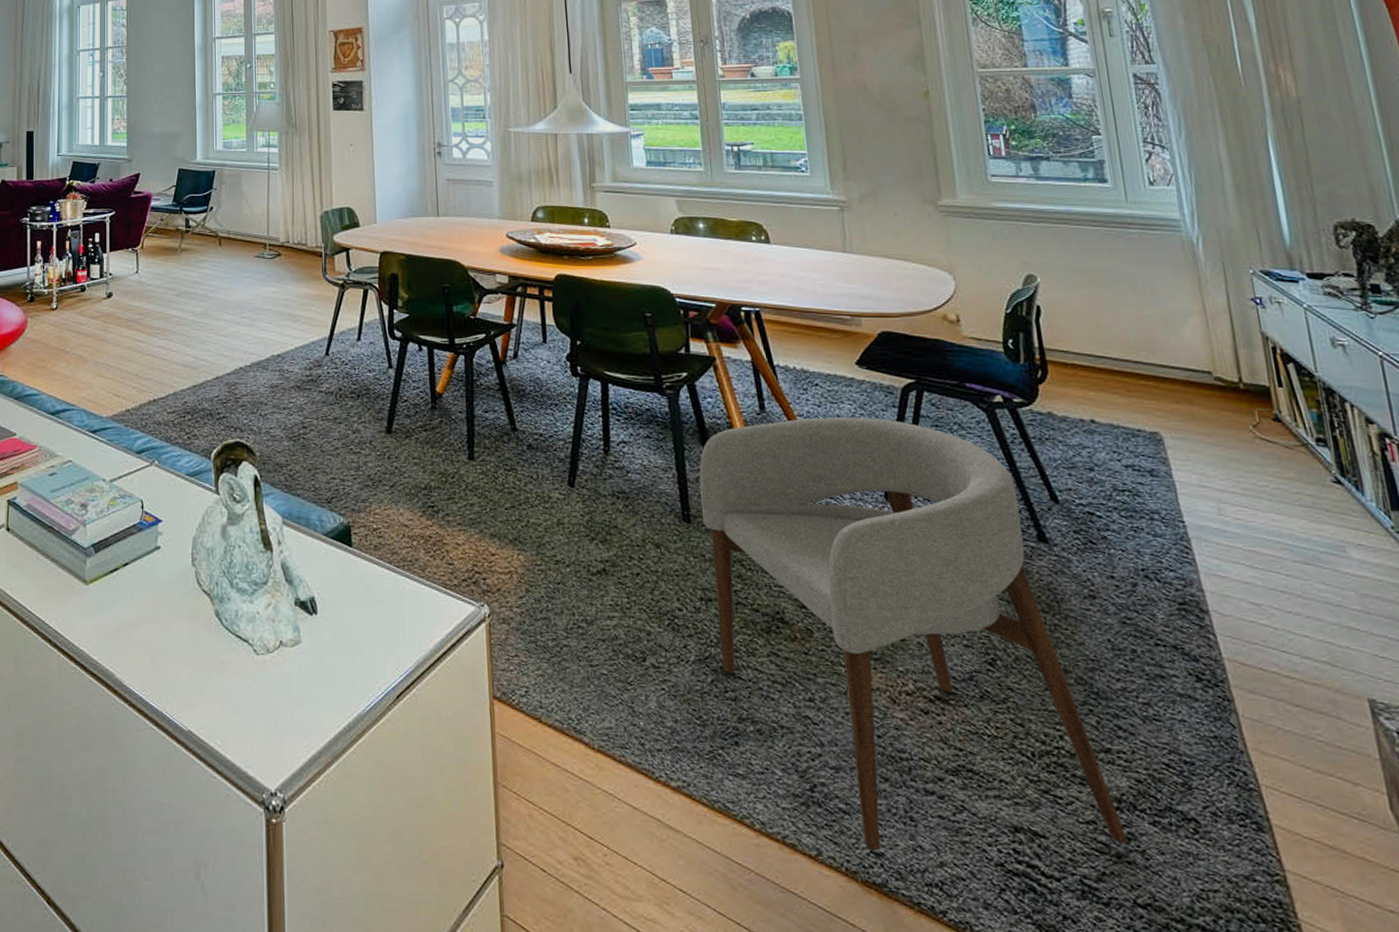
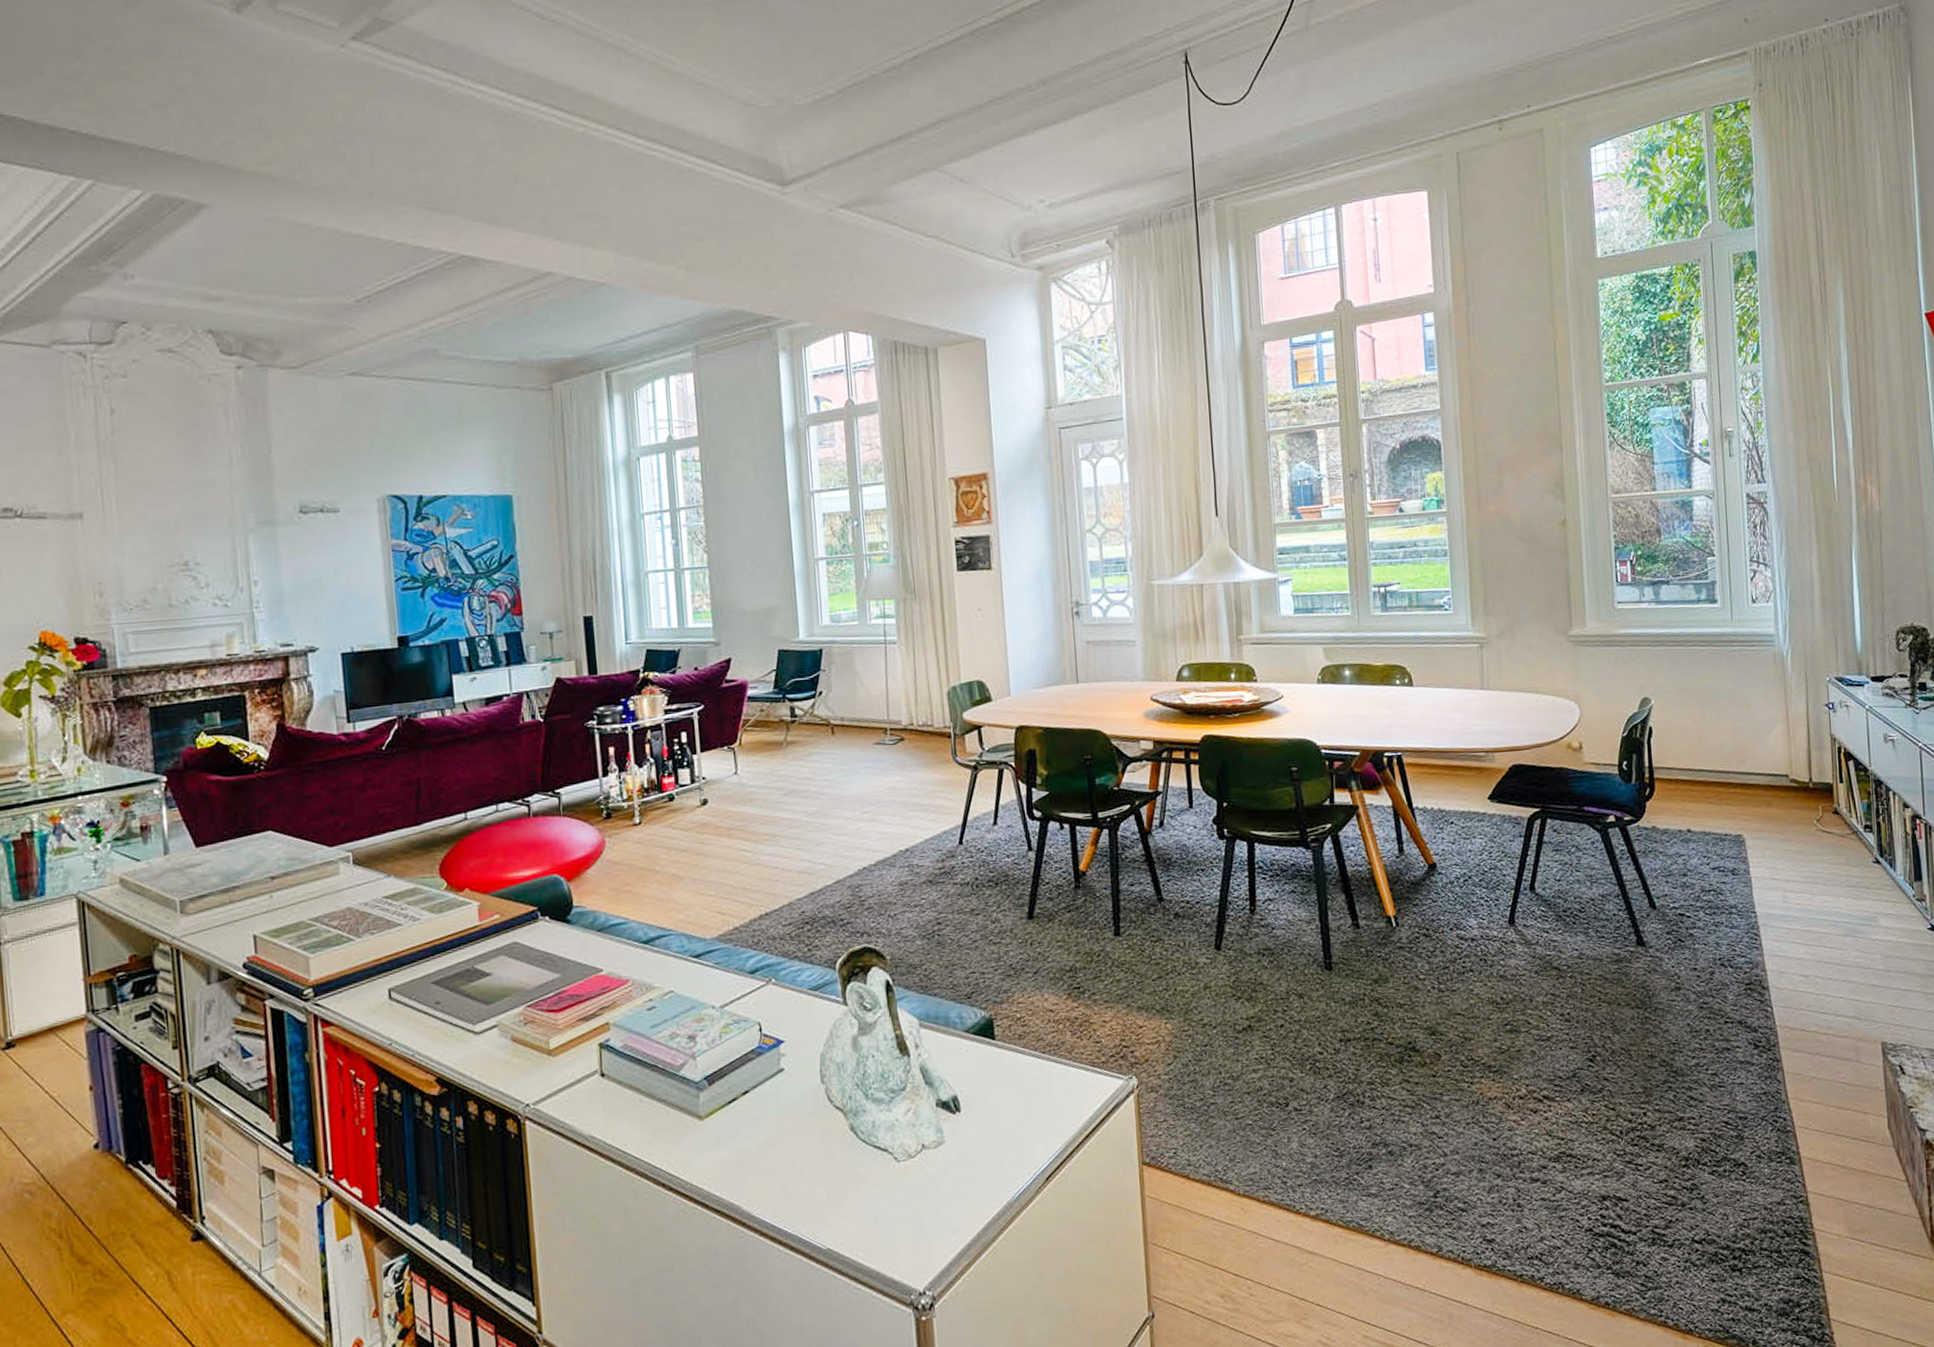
armchair: present [699,417,1127,852] -> none [1341,849,1690,1239]

